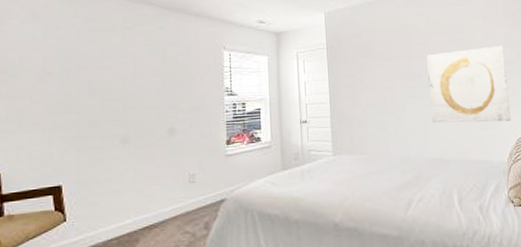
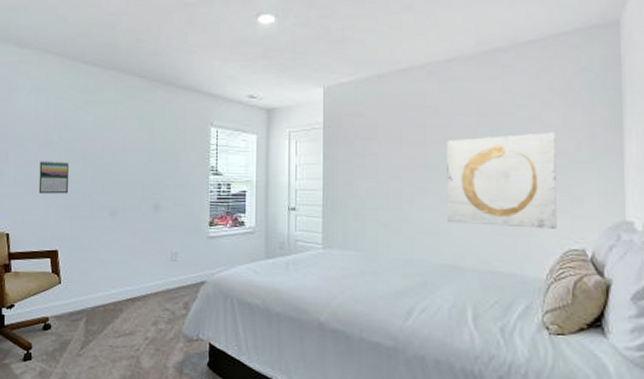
calendar: none [37,91,73,127] -> present [38,161,69,194]

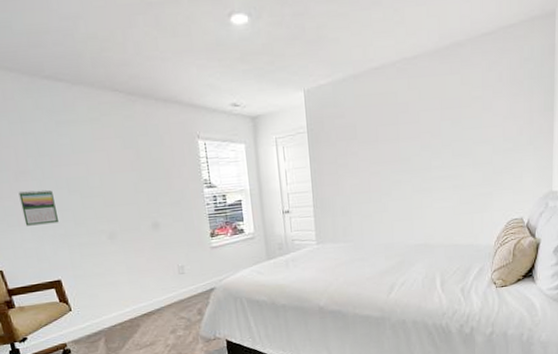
wall art: present [447,132,557,229] -> none [416,120,503,209]

